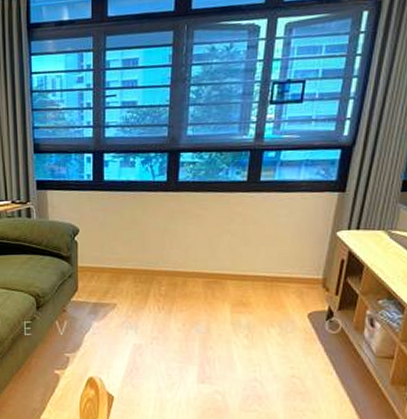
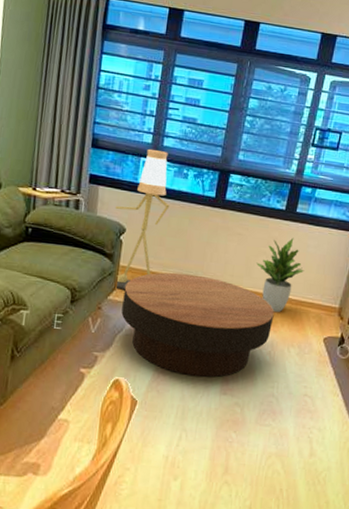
floor lamp: none [65,143,120,290] -> present [114,148,170,290]
coffee table: none [86,265,247,367] -> present [121,272,274,378]
potted plant: none [221,209,277,293] -> present [256,237,305,313]

